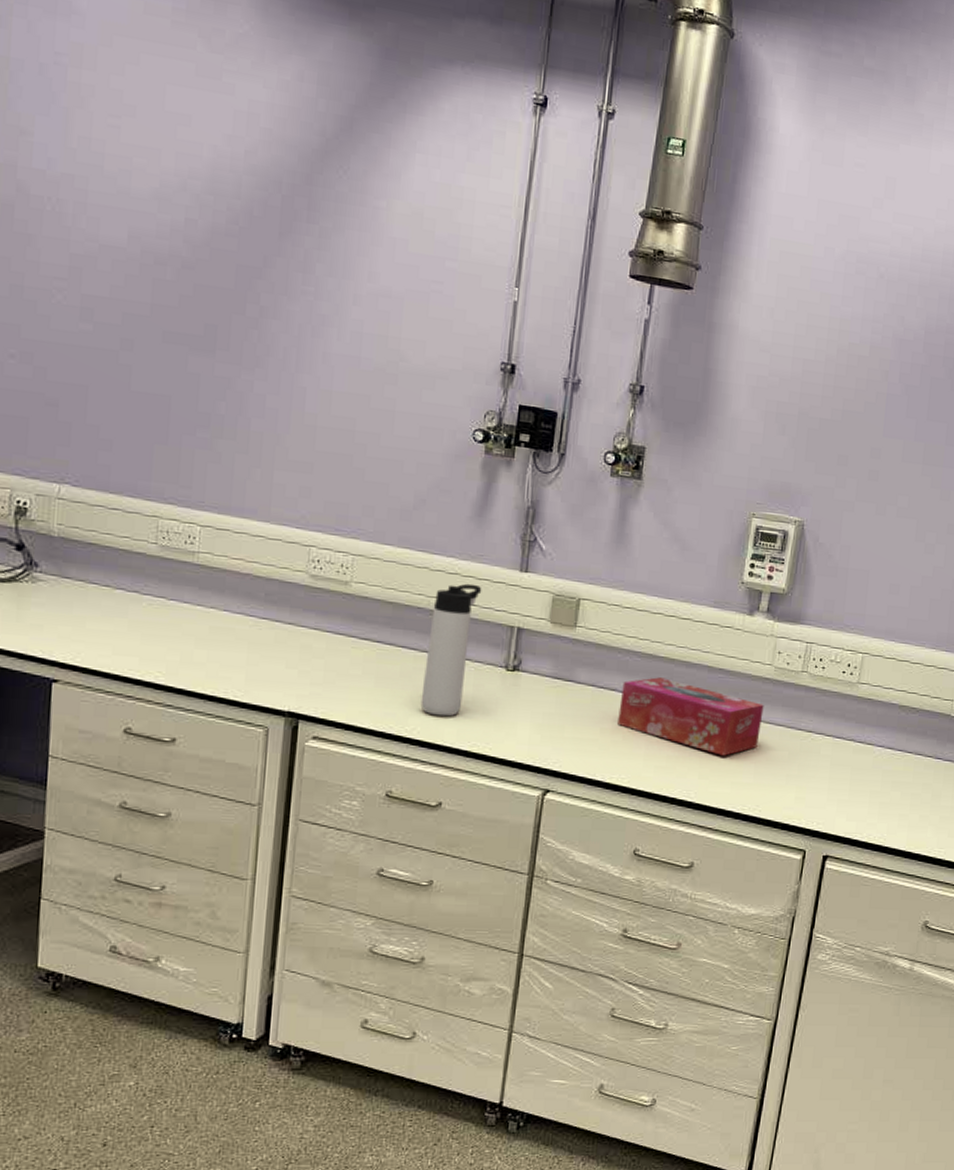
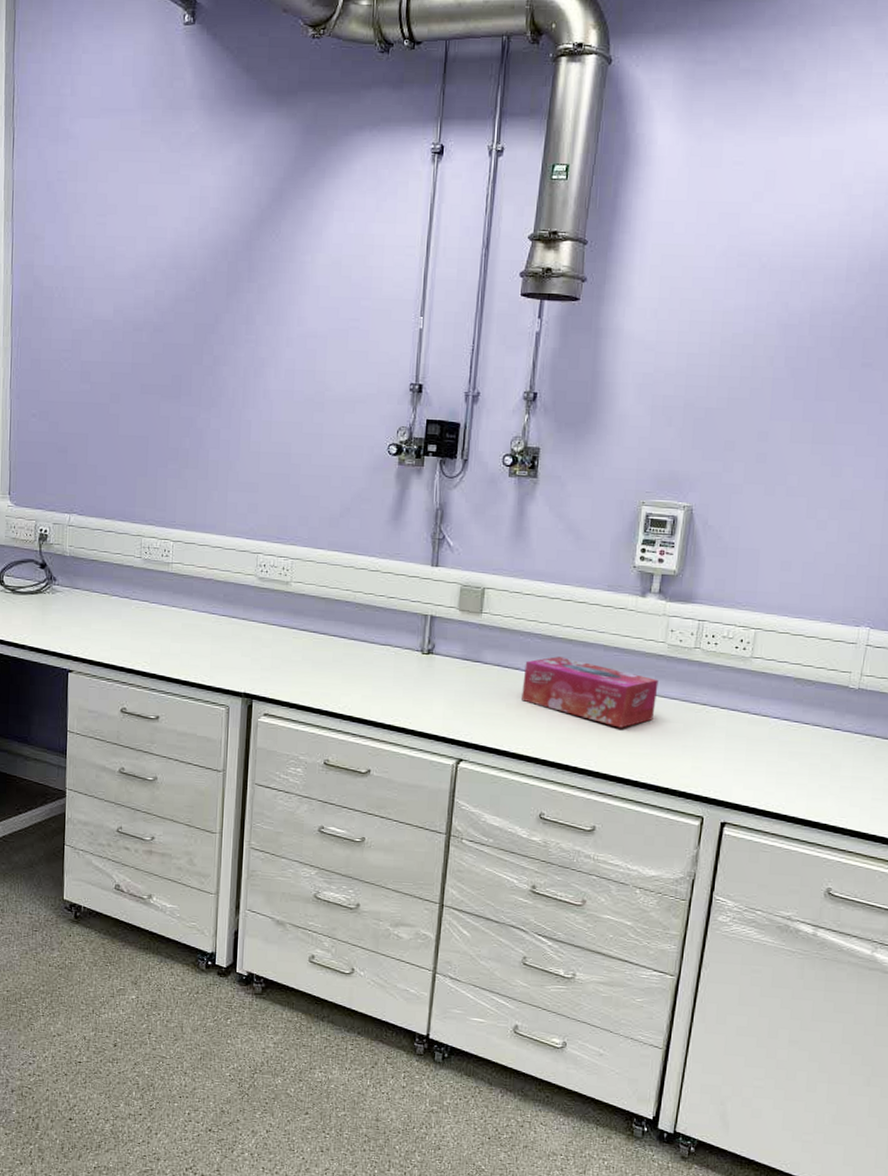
thermos bottle: present [420,583,482,717] -> none [350,579,399,695]

